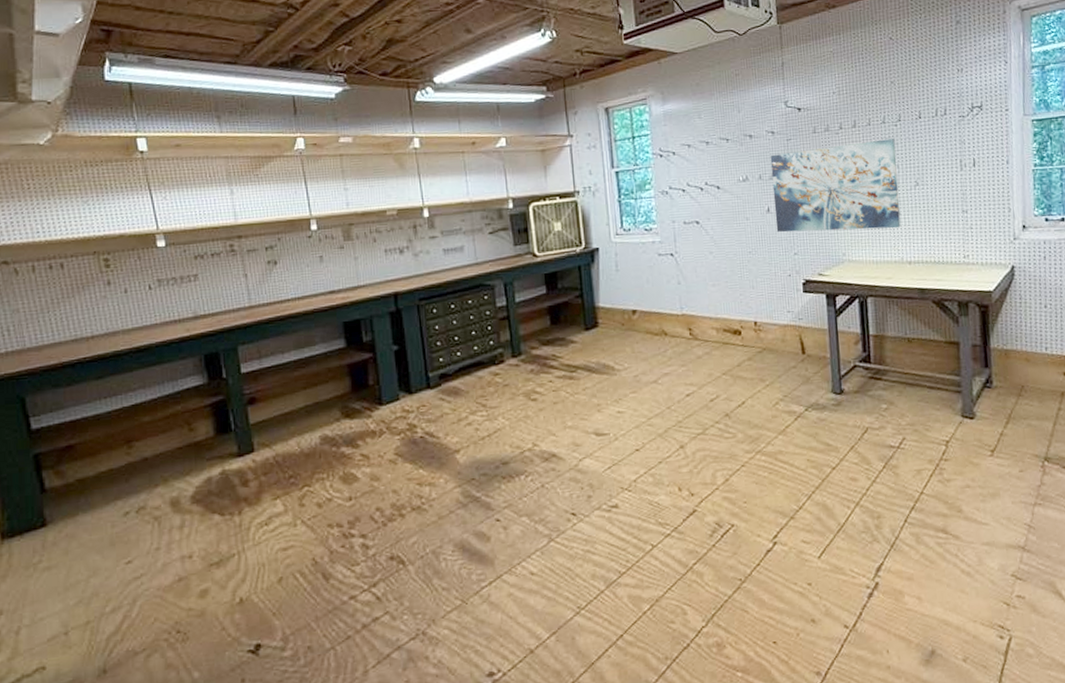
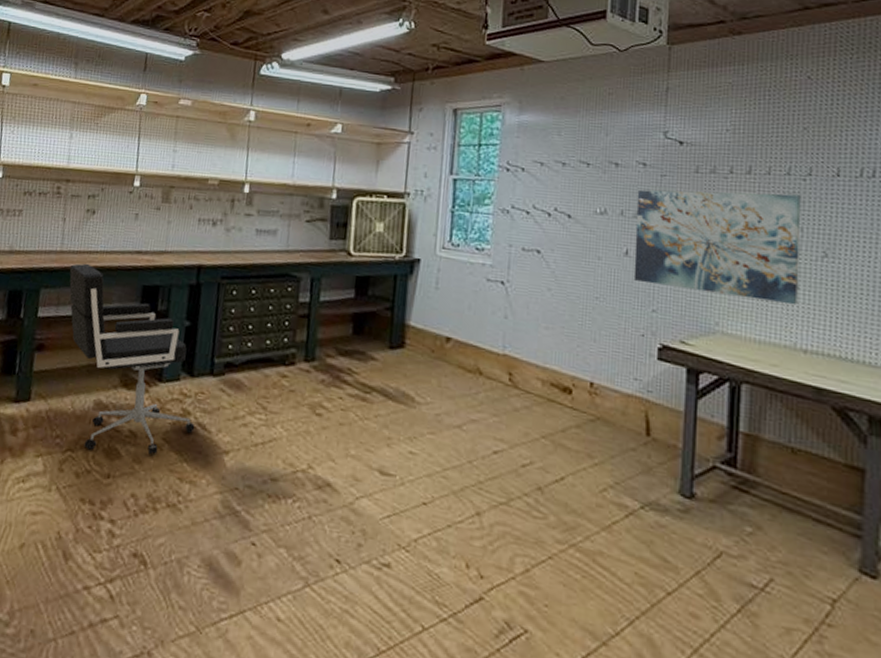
office chair: none [263,312,424,481] -> present [69,263,195,455]

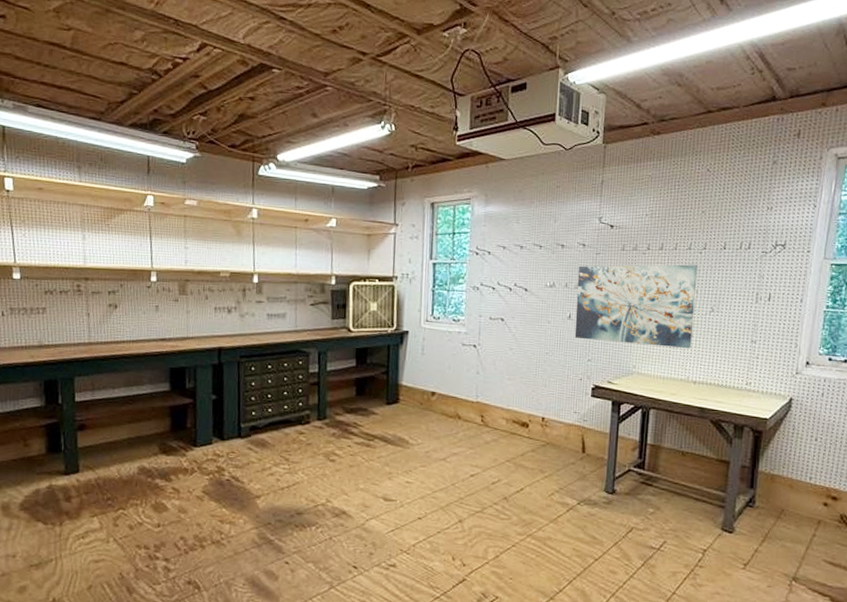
office chair: present [69,263,195,455] -> none [99,352,230,507]

